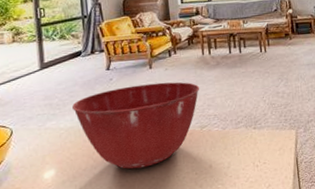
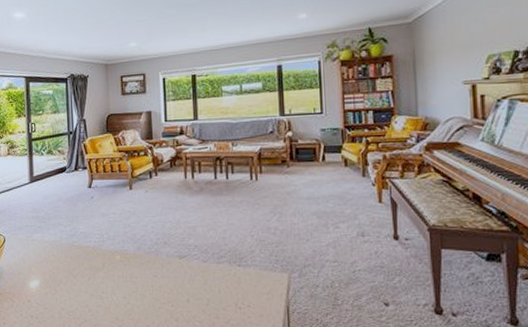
mixing bowl: present [72,82,200,169] -> none [56,205,181,291]

